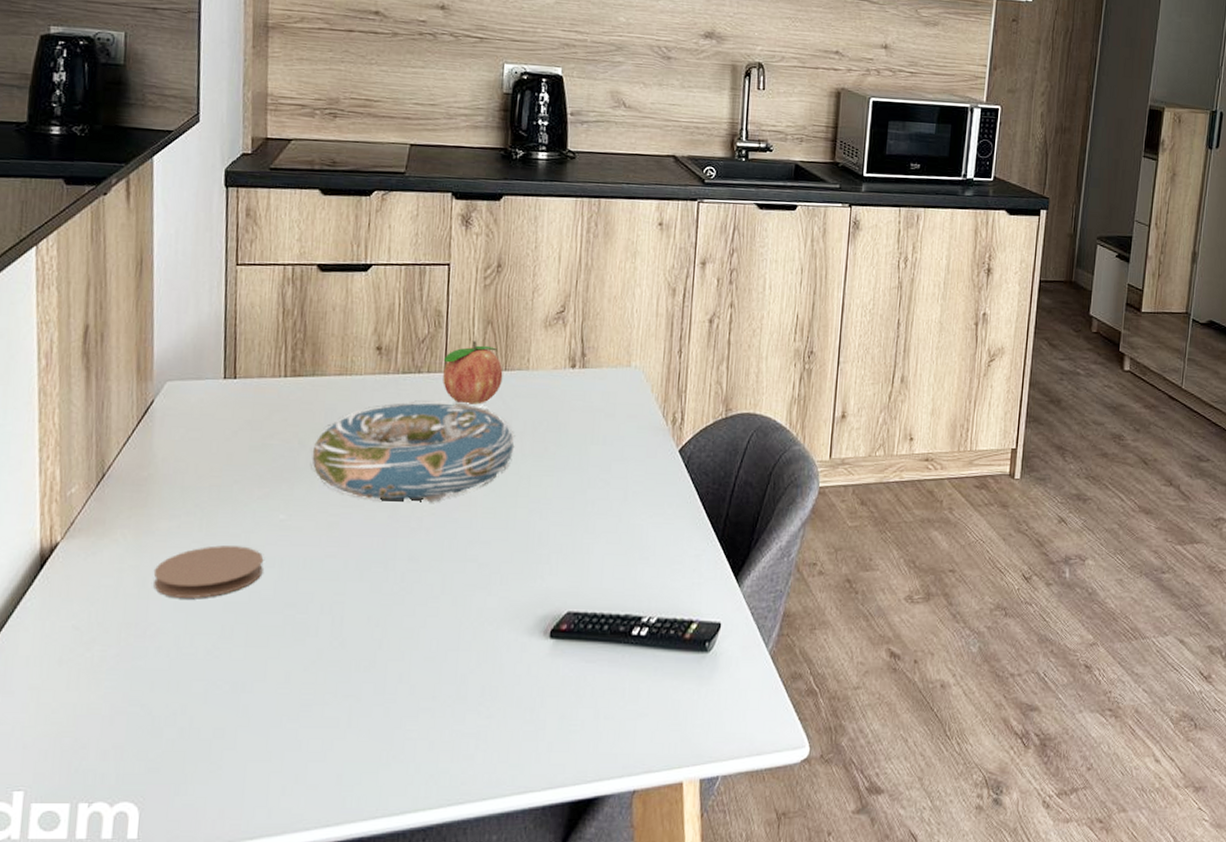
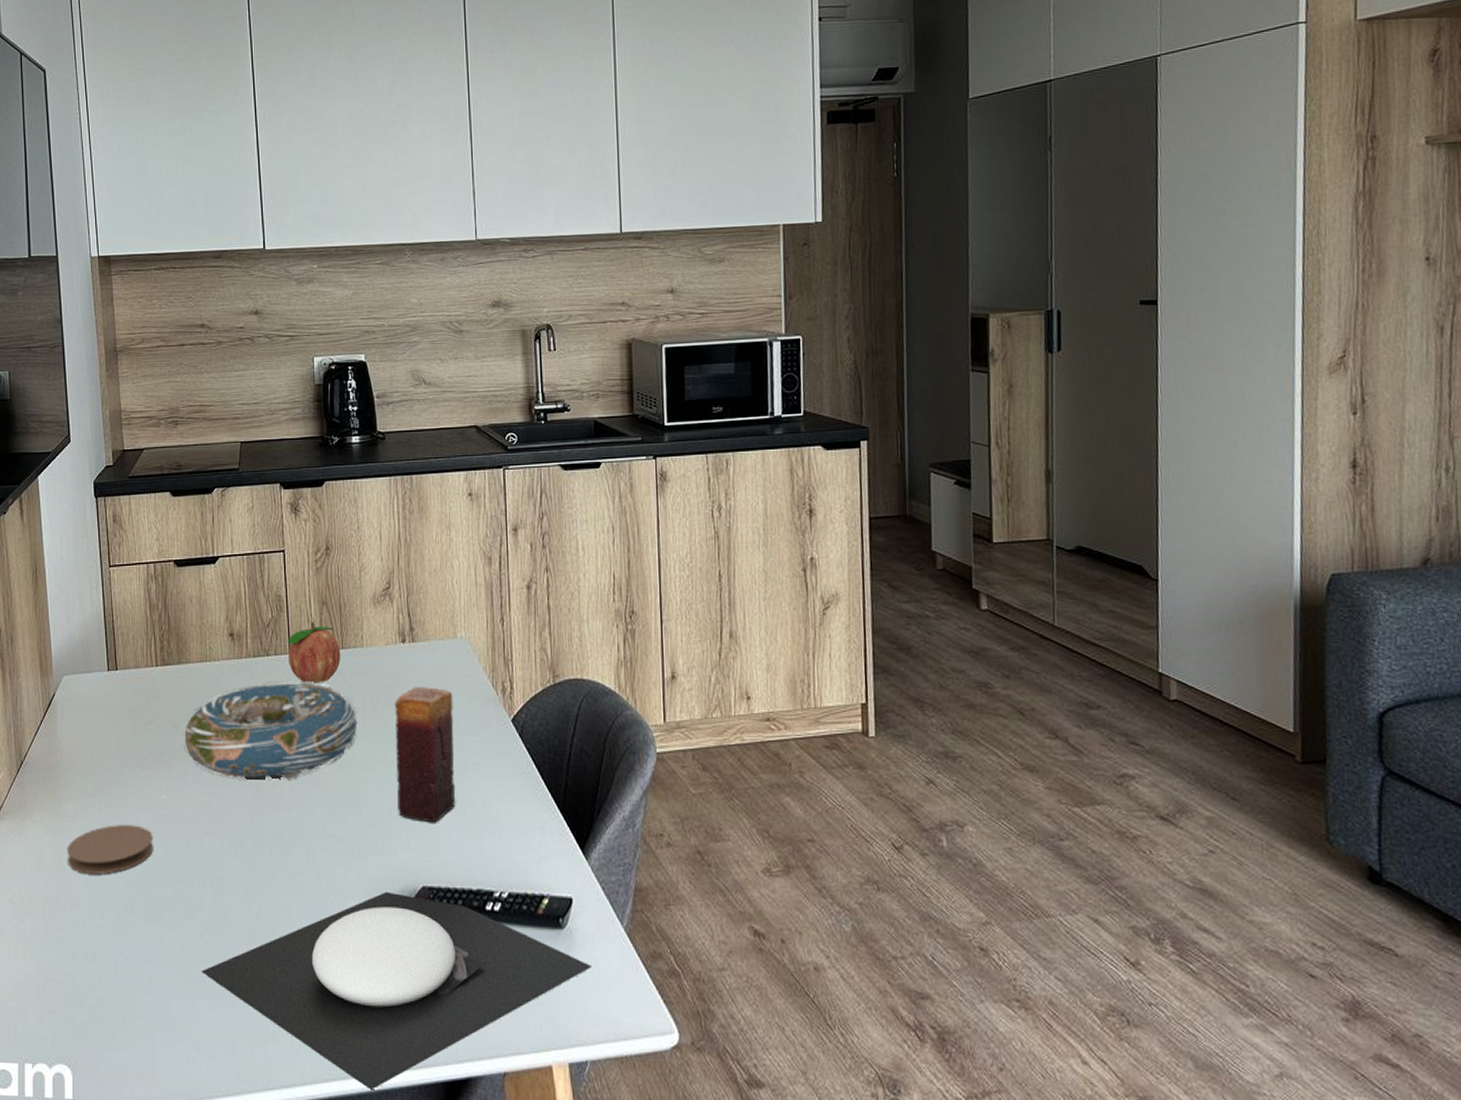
plate: none [308,617,733,814] -> present [201,891,591,1090]
candle: none [549,413,621,549] -> present [394,687,456,823]

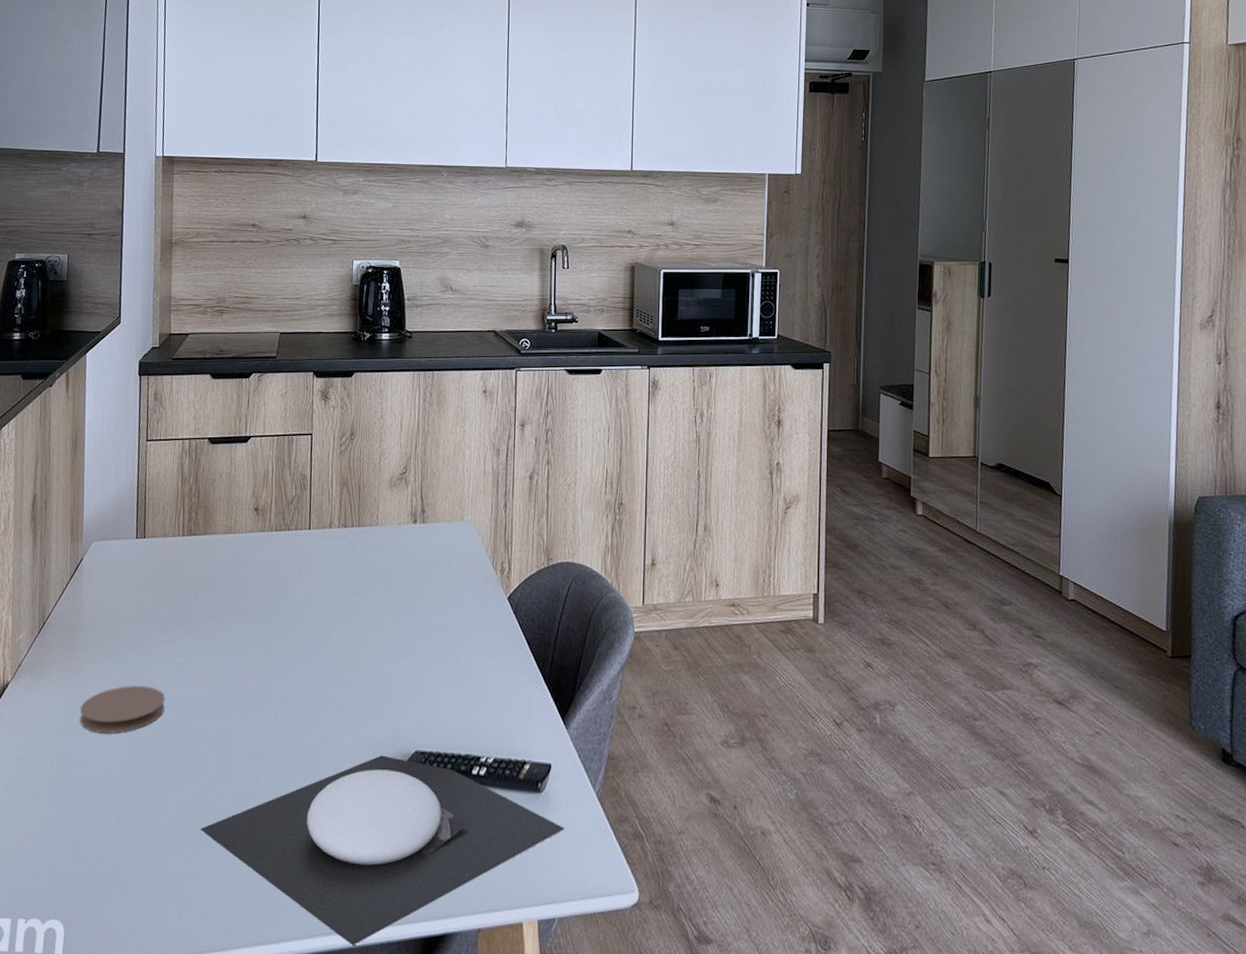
decorative bowl: present [183,681,358,780] -> none [202,555,368,647]
fruit: present [287,622,341,683] -> none [308,500,357,558]
candle: present [394,687,456,823] -> none [398,564,456,691]

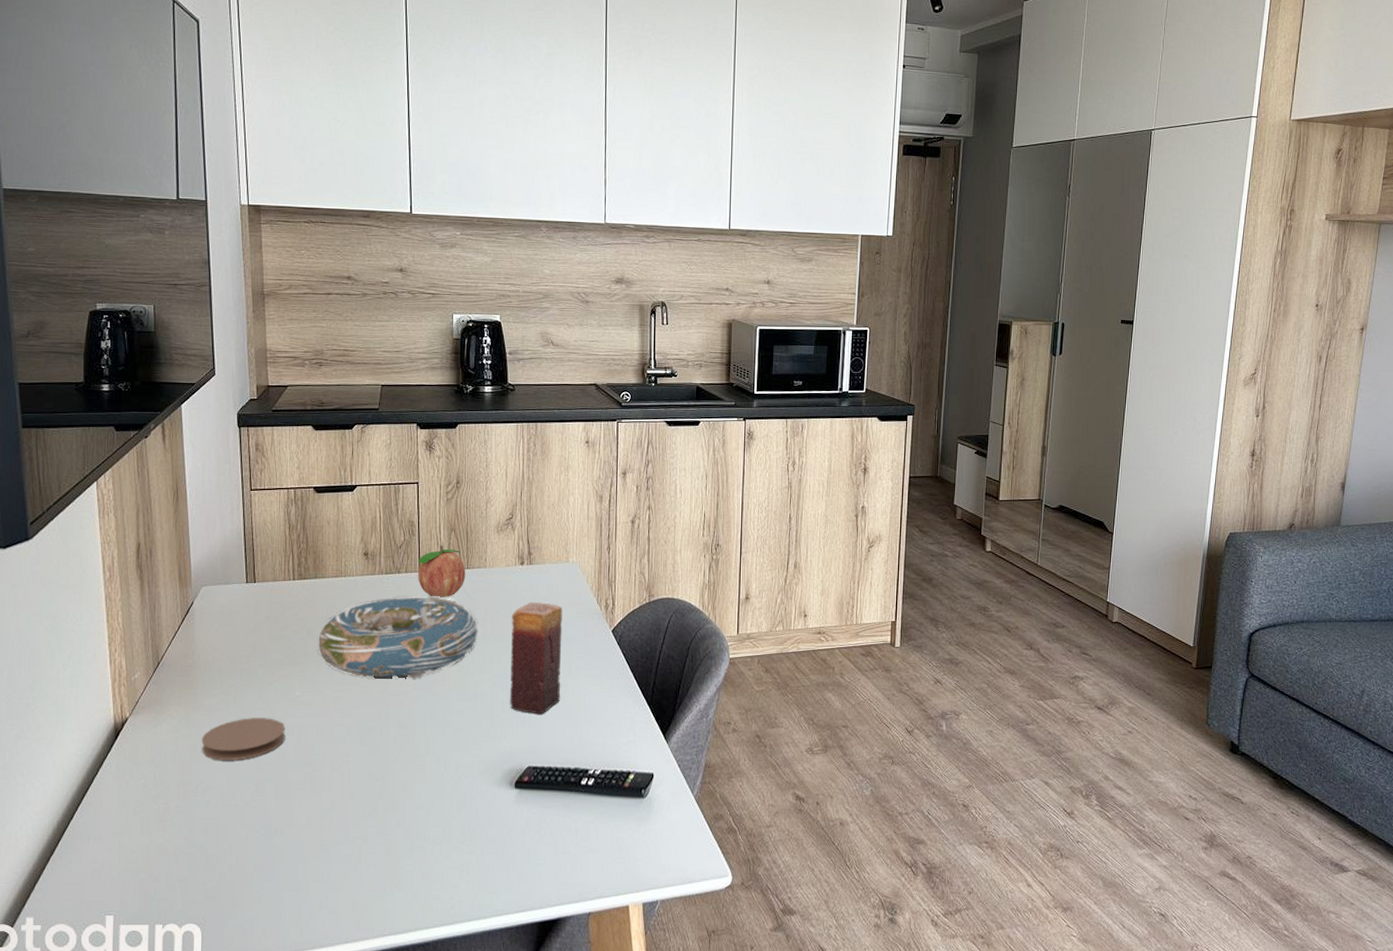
plate: present [200,755,564,946] -> none [326,771,666,932]
decorative bowl: none [202,555,368,647] -> present [317,595,478,679]
fruit: none [308,500,357,558] -> present [417,545,466,598]
candle: none [398,564,456,691] -> present [510,602,563,715]

